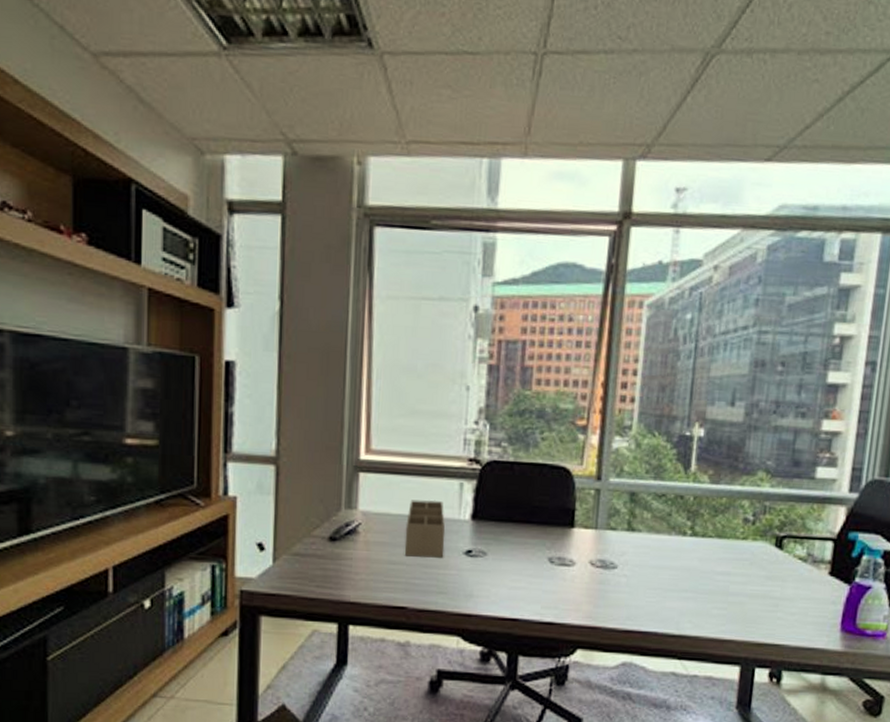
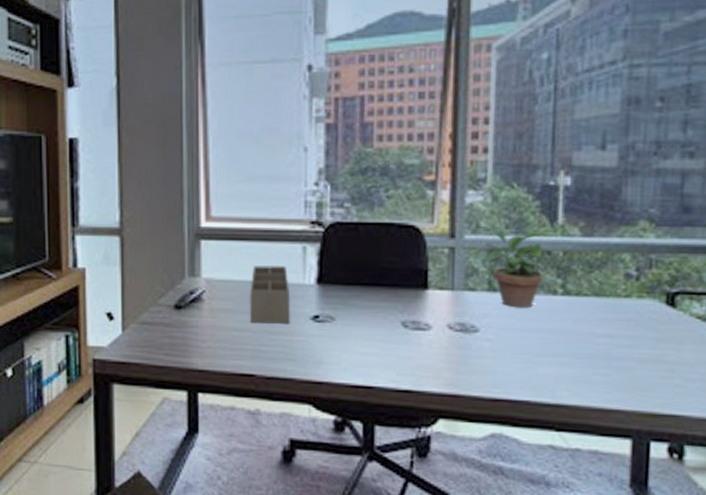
potted plant: none [626,474,685,548] -> present [485,230,551,309]

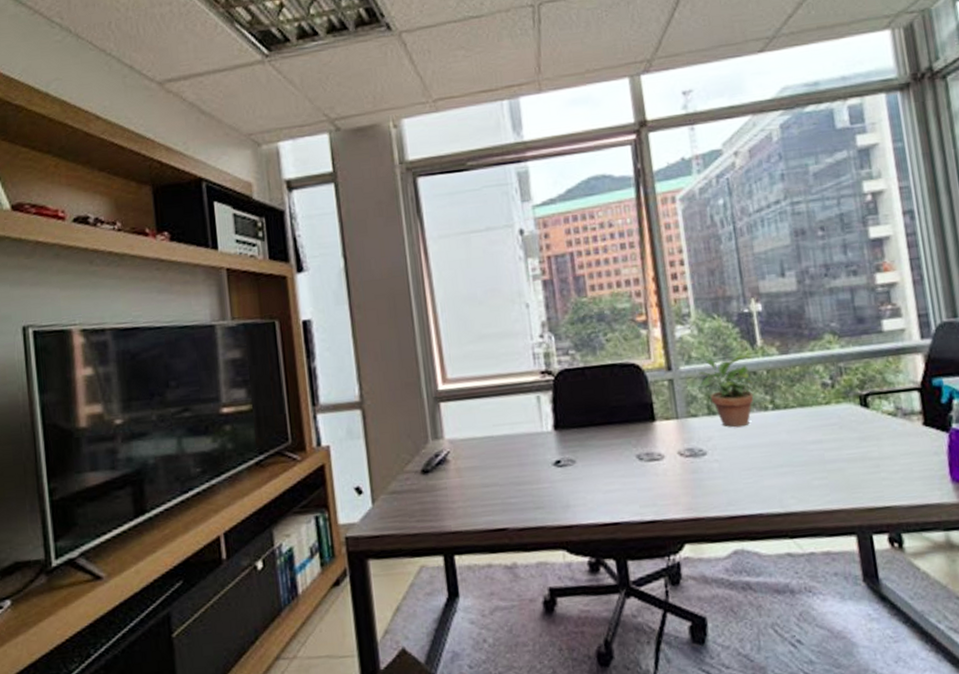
desk organizer: present [249,265,290,324] -> none [492,416,534,477]

